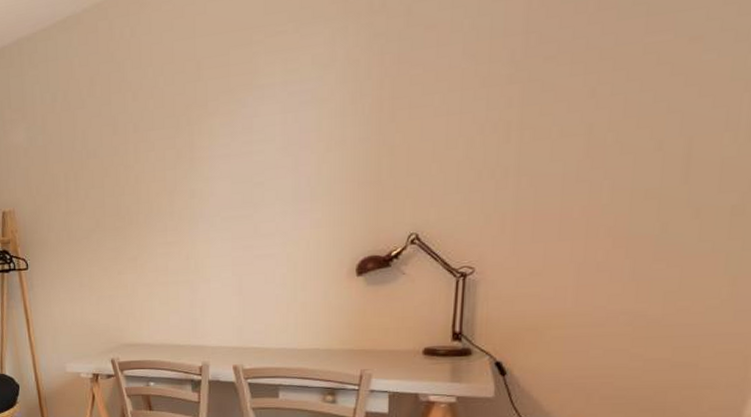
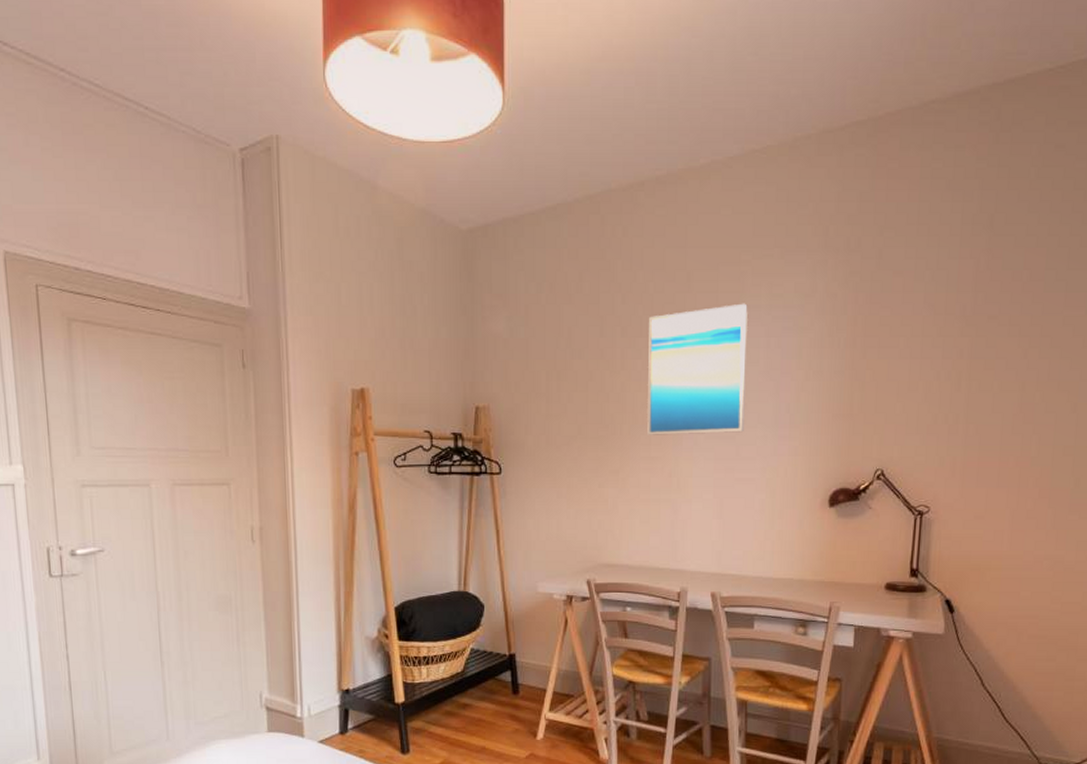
wall art: none [160,83,262,222] -> present [647,303,748,435]

